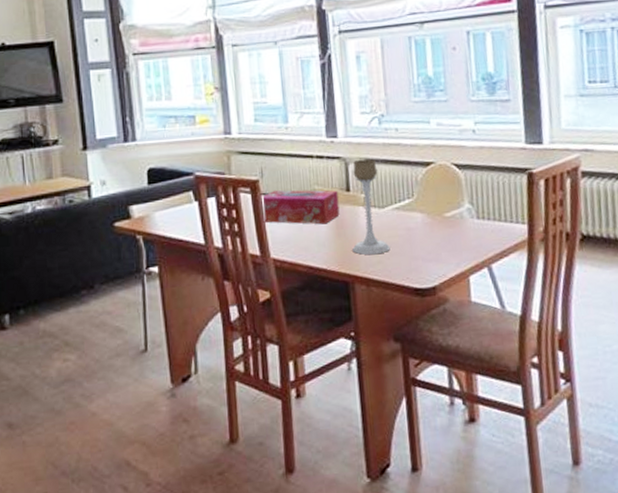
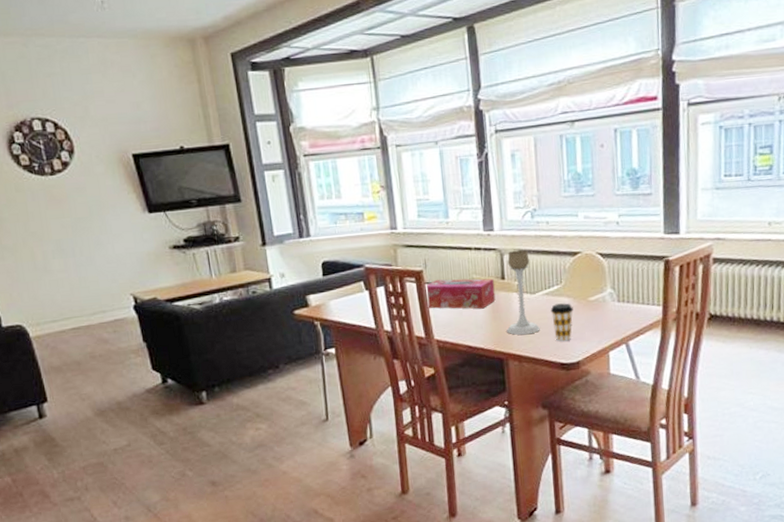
coffee cup: none [401,219,427,263] -> present [550,303,573,342]

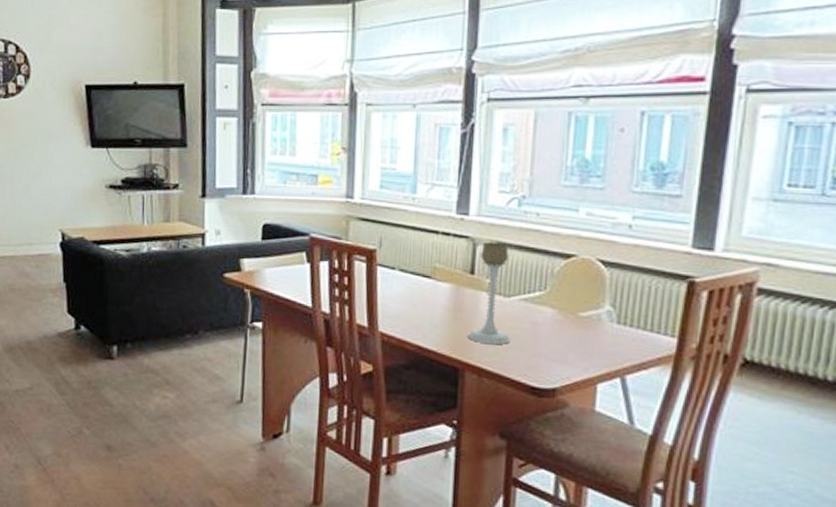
tissue box: present [425,278,496,309] -> none [375,262,461,305]
coffee cup: present [550,303,573,342] -> none [526,313,557,361]

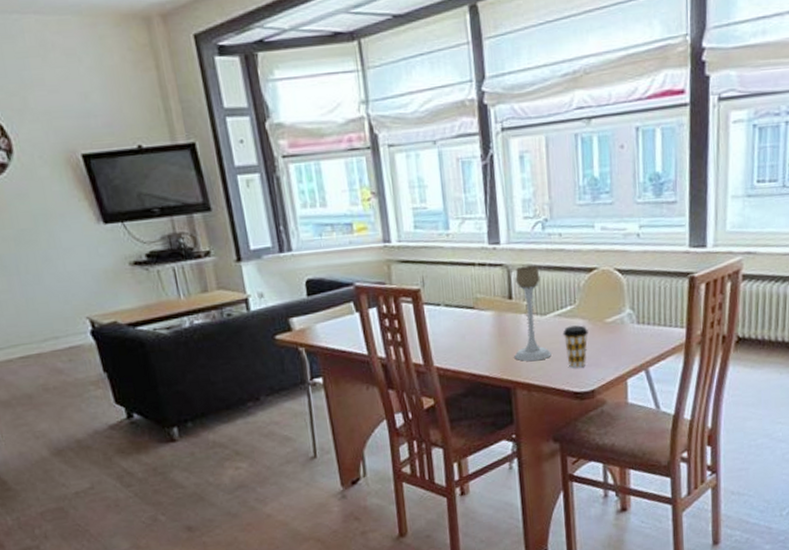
coffee cup: none [526,313,557,361] -> present [563,325,588,368]

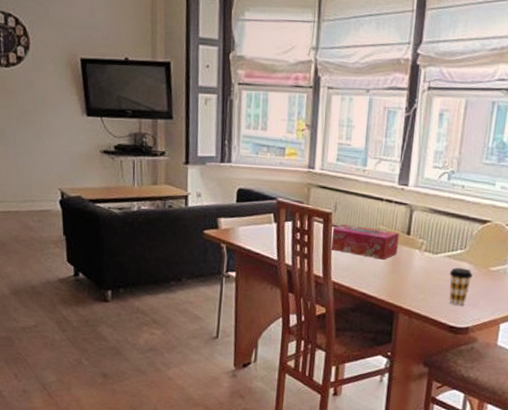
tissue box: none [422,298,502,333] -> present [329,223,399,260]
candle holder: present [514,266,551,361] -> none [402,208,439,292]

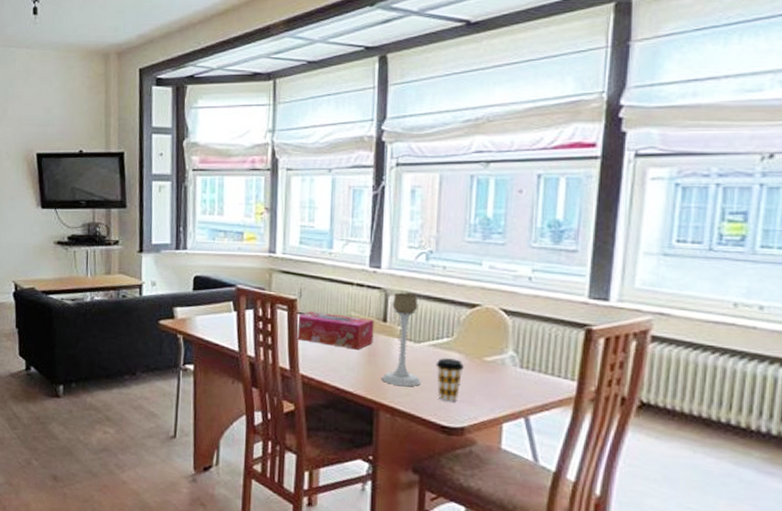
candle holder: none [402,208,439,292] -> present [381,292,421,386]

